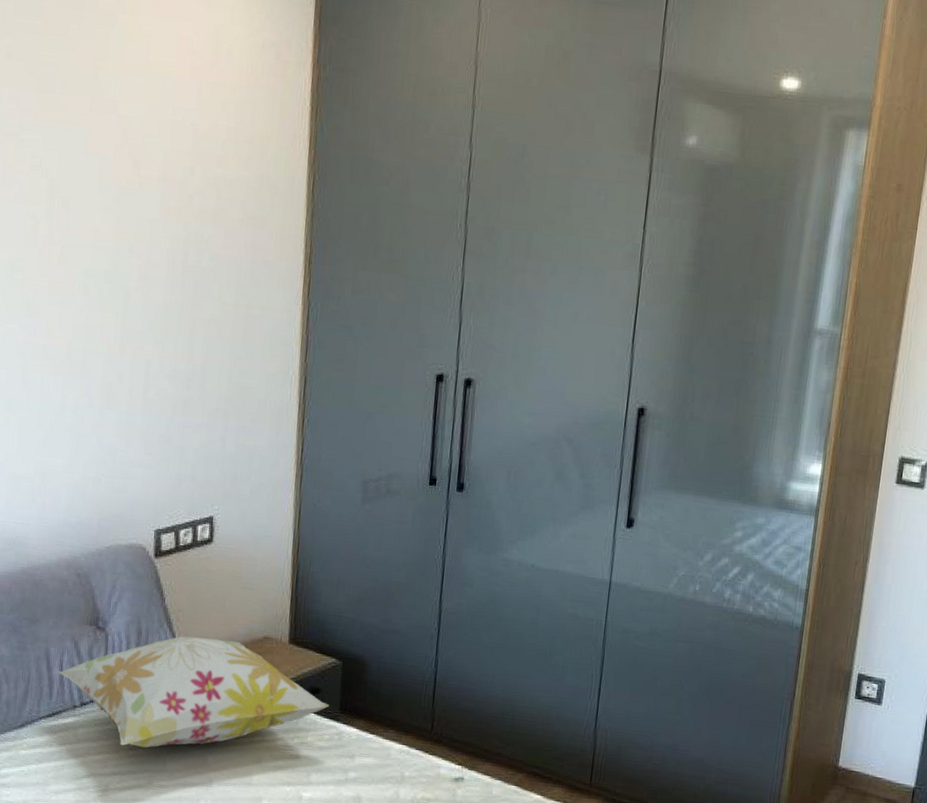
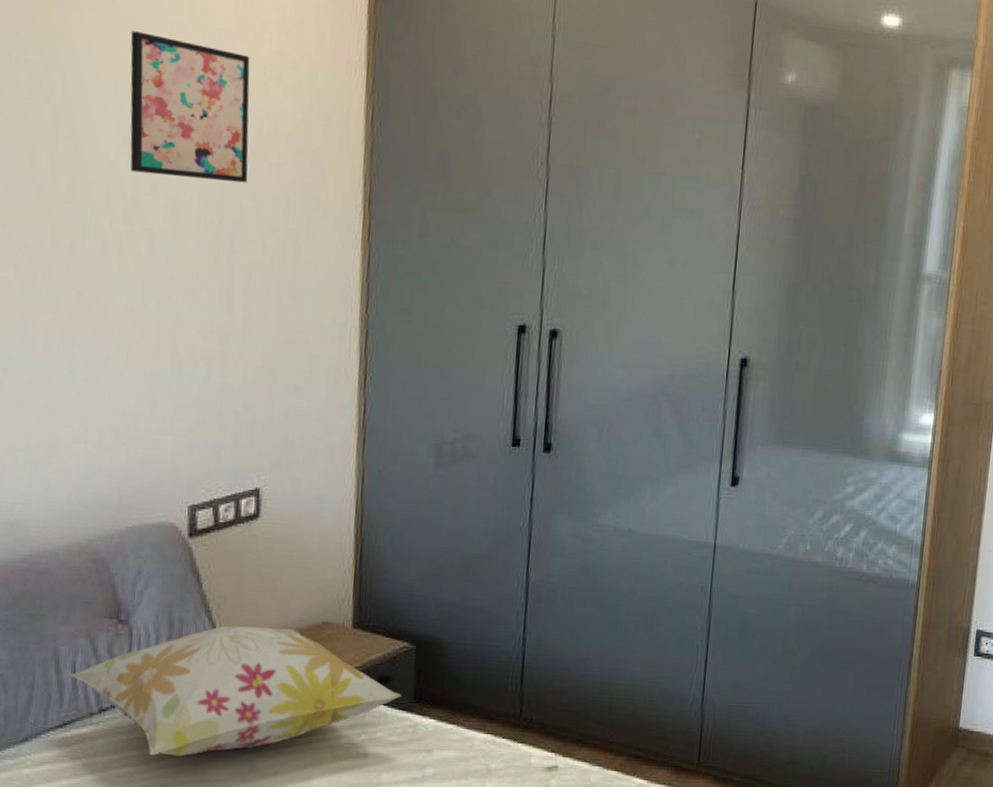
wall art: none [111,112,211,246] -> present [130,31,250,183]

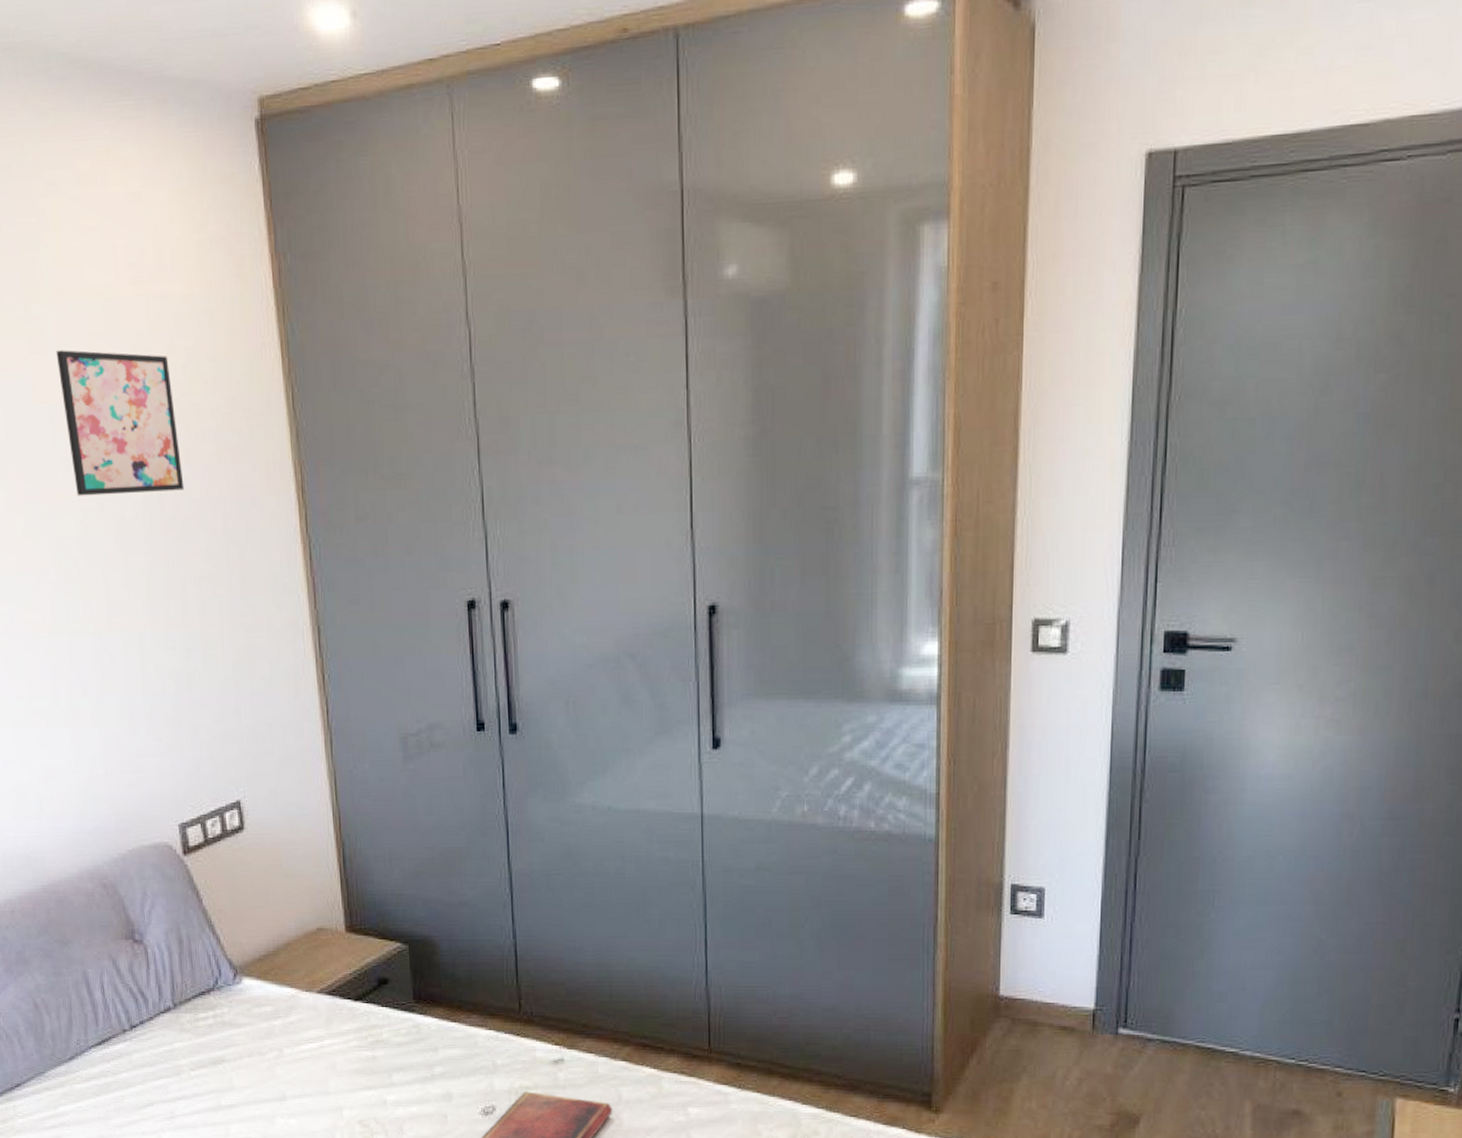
decorative pillow: present [69,625,401,757] -> none [100,937,401,1067]

